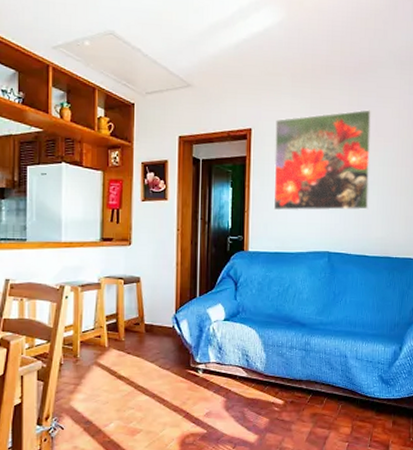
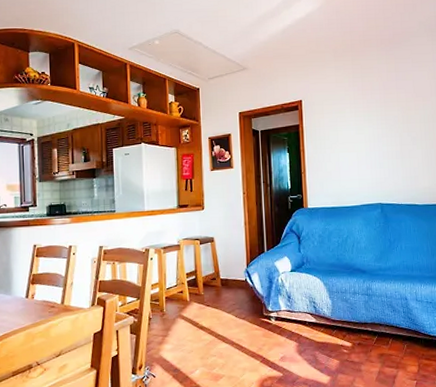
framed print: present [273,109,371,211] -> none [322,74,414,170]

